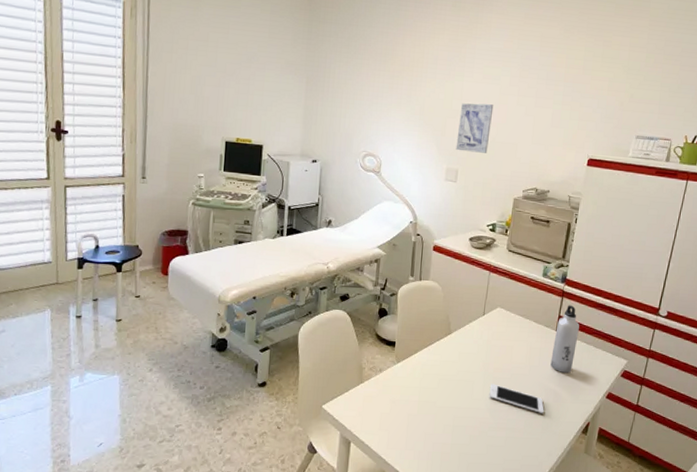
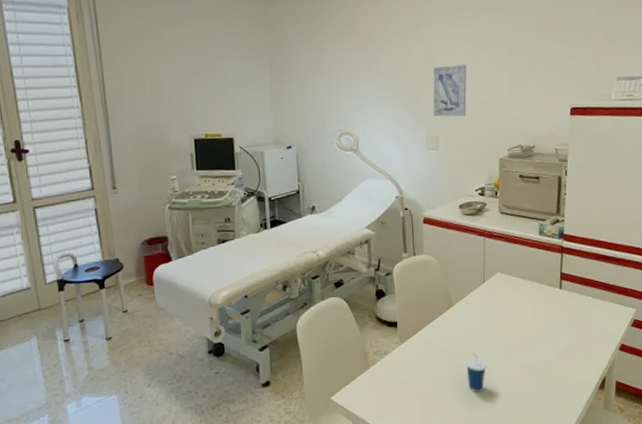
cup: none [456,381,477,420] -> present [466,352,487,392]
cell phone: present [490,383,544,414] -> none [500,351,558,376]
water bottle: present [550,305,579,373] -> none [558,260,583,331]

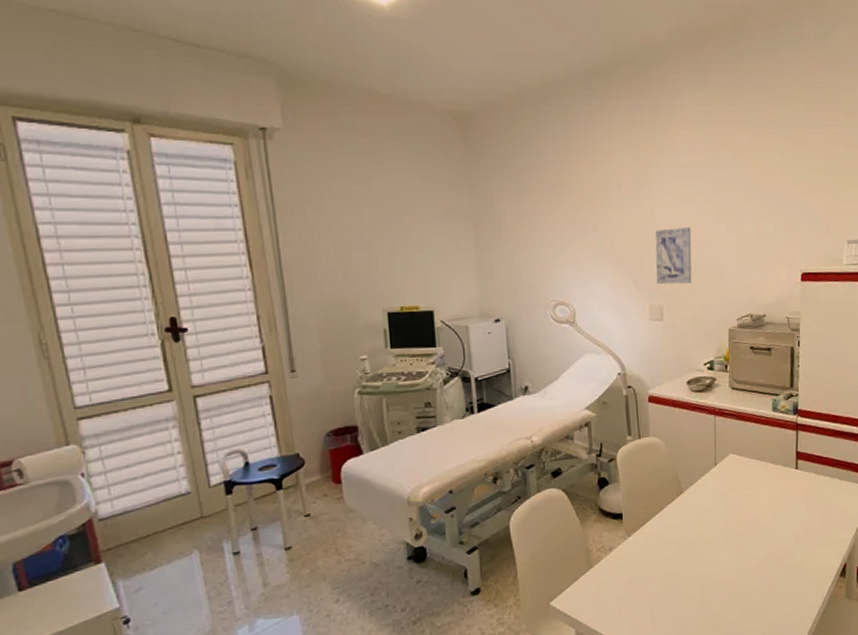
cup: present [466,352,487,392] -> none [698,543,721,587]

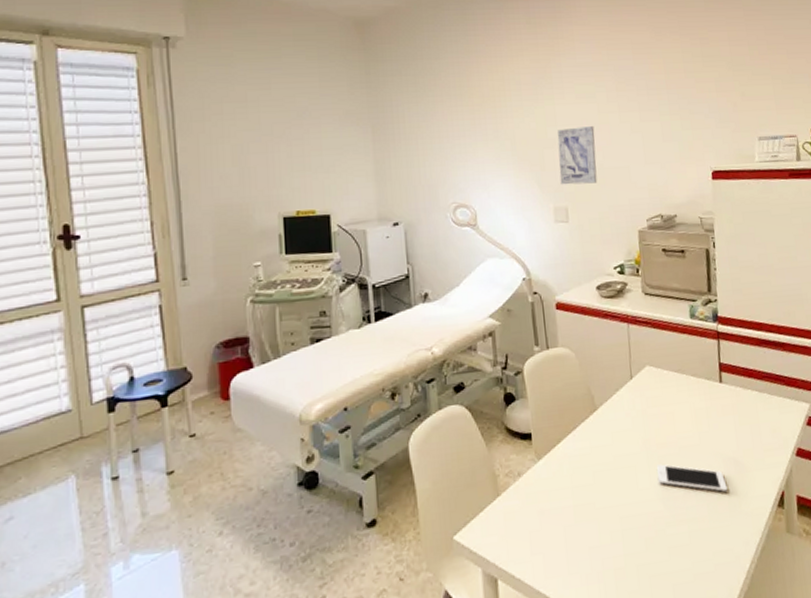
cell phone: none [735,540,797,564] -> present [657,464,728,493]

